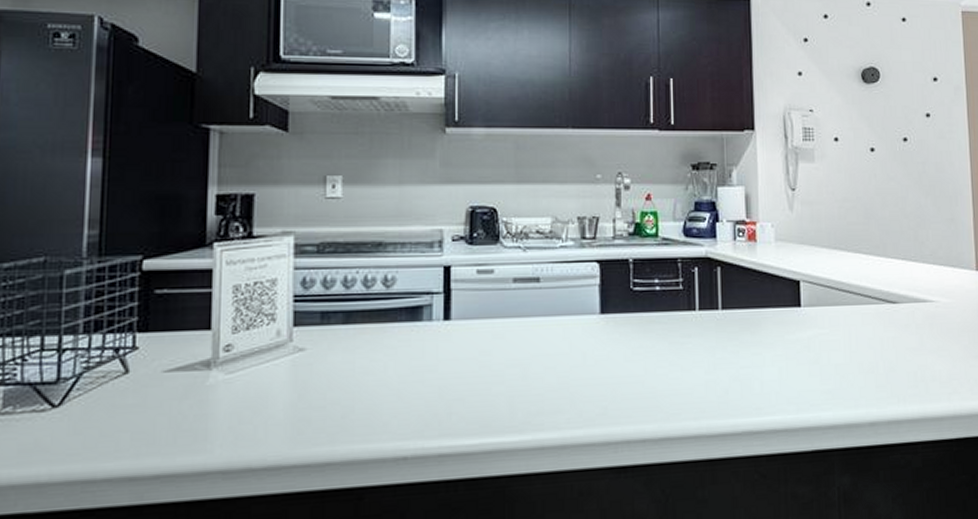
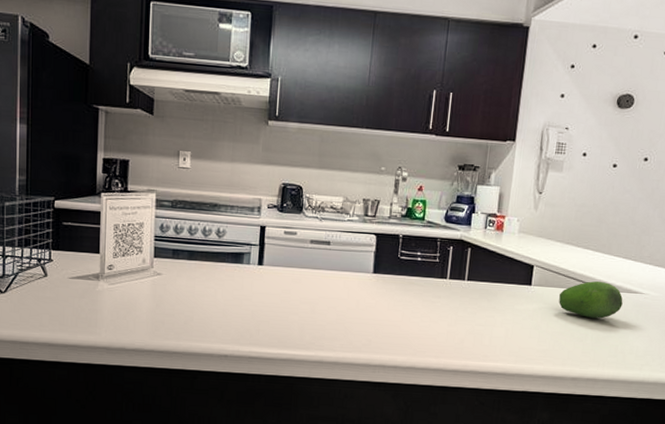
fruit: none [837,292,912,340] -> present [559,281,623,319]

